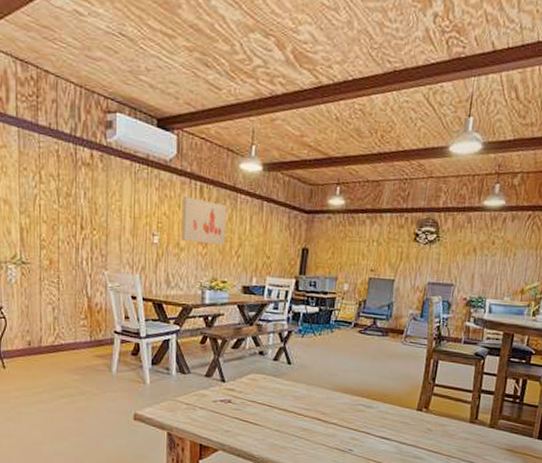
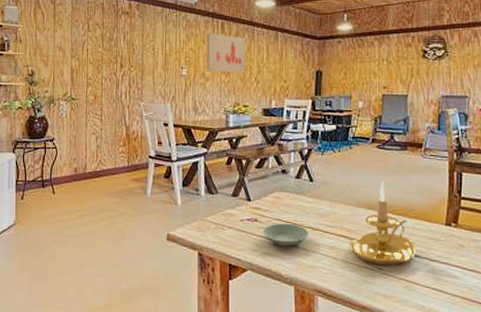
saucer: none [236,405,284,427] -> present [263,223,309,246]
candle holder: none [323,366,387,448] -> present [350,181,416,266]

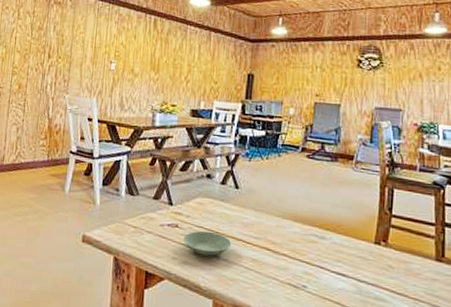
wall art: present [207,33,246,73] -> none [136,28,177,71]
candle holder: present [350,181,416,266] -> none [273,192,343,284]

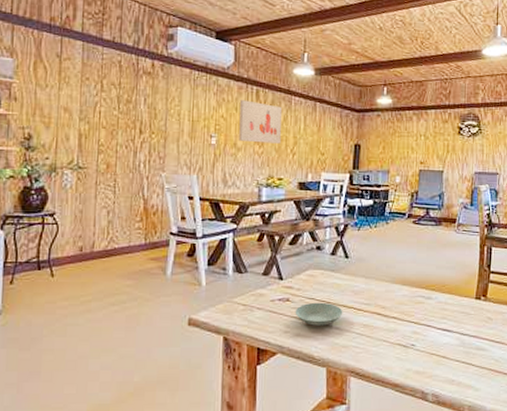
wall art: none [136,28,177,71] -> present [239,100,282,144]

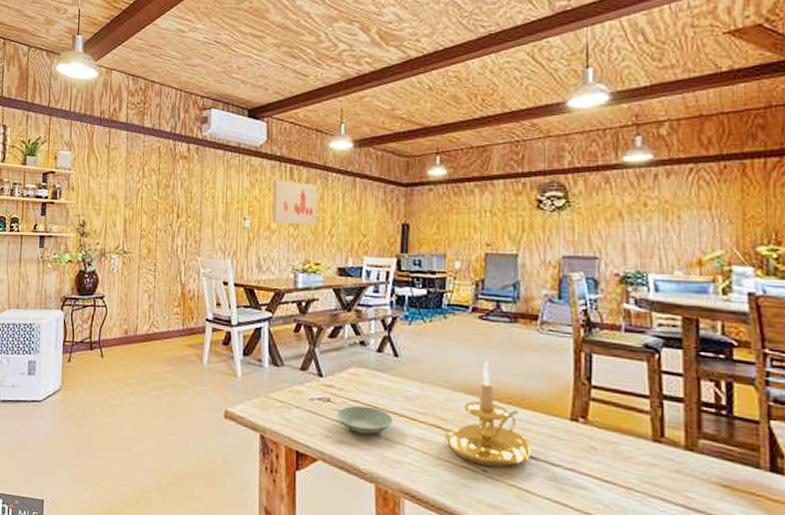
candle holder: none [384,256,448,342] -> present [445,359,531,468]

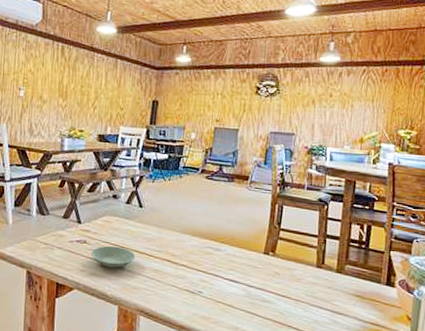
wall art: present [273,179,318,225] -> none [44,56,85,98]
candle holder: present [445,359,531,468] -> none [173,210,235,290]

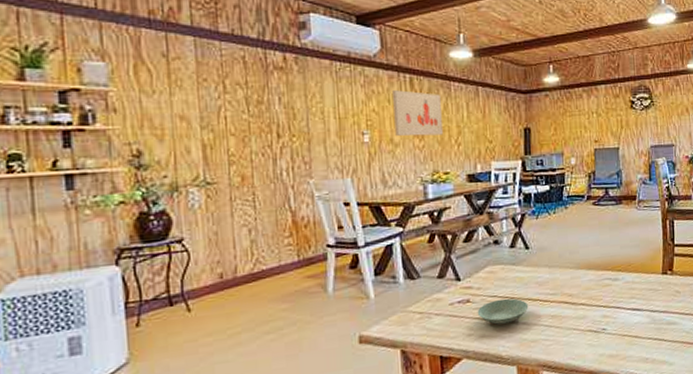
wall art: none [44,56,85,98] -> present [393,90,444,137]

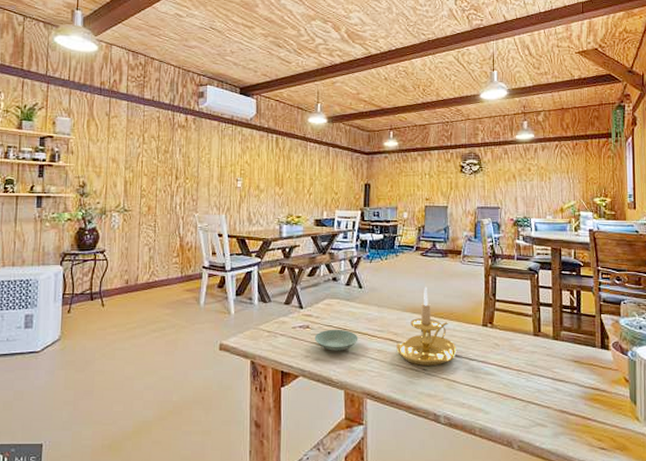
wall art: present [393,90,444,137] -> none [261,147,299,185]
candle holder: none [572,238,637,326] -> present [396,286,457,367]

